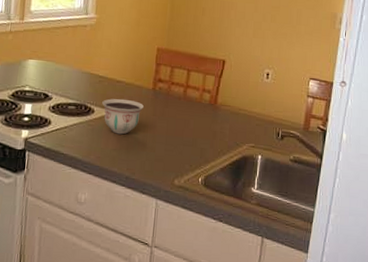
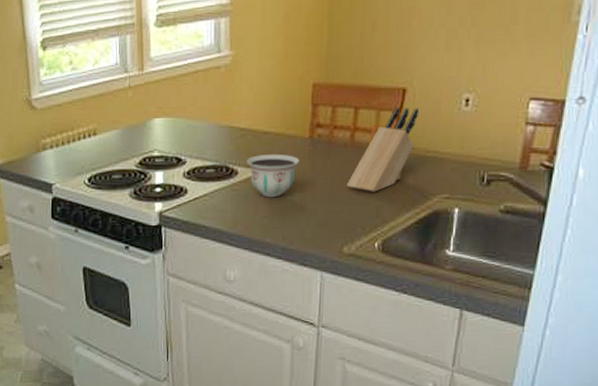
knife block: none [180,73,235,138] -> present [347,107,420,192]

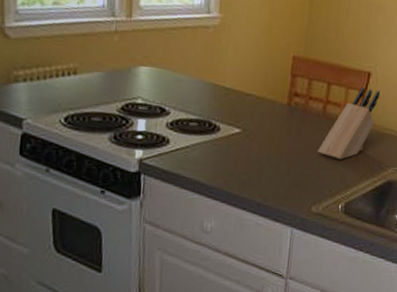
bowl: present [247,153,299,198] -> none [229,114,277,156]

